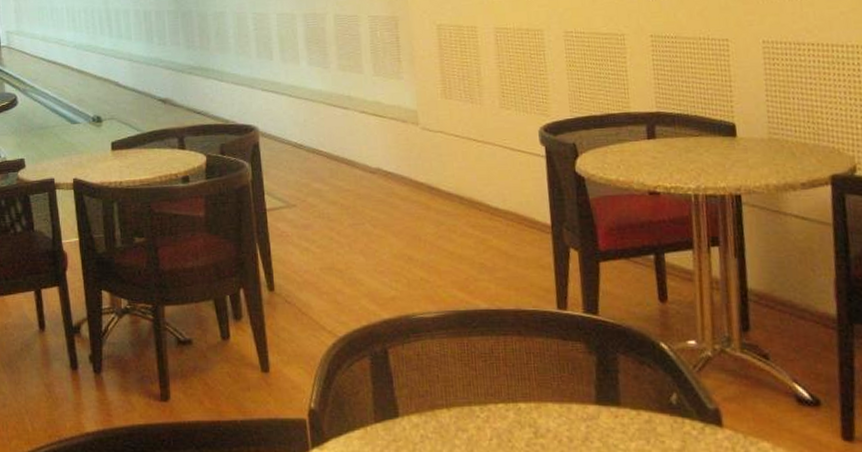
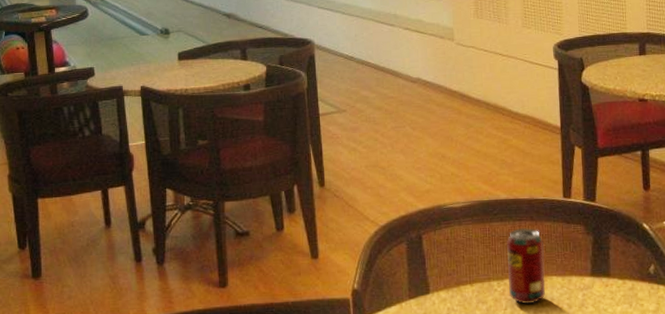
beverage can: none [489,343,540,435] -> present [506,227,546,304]

